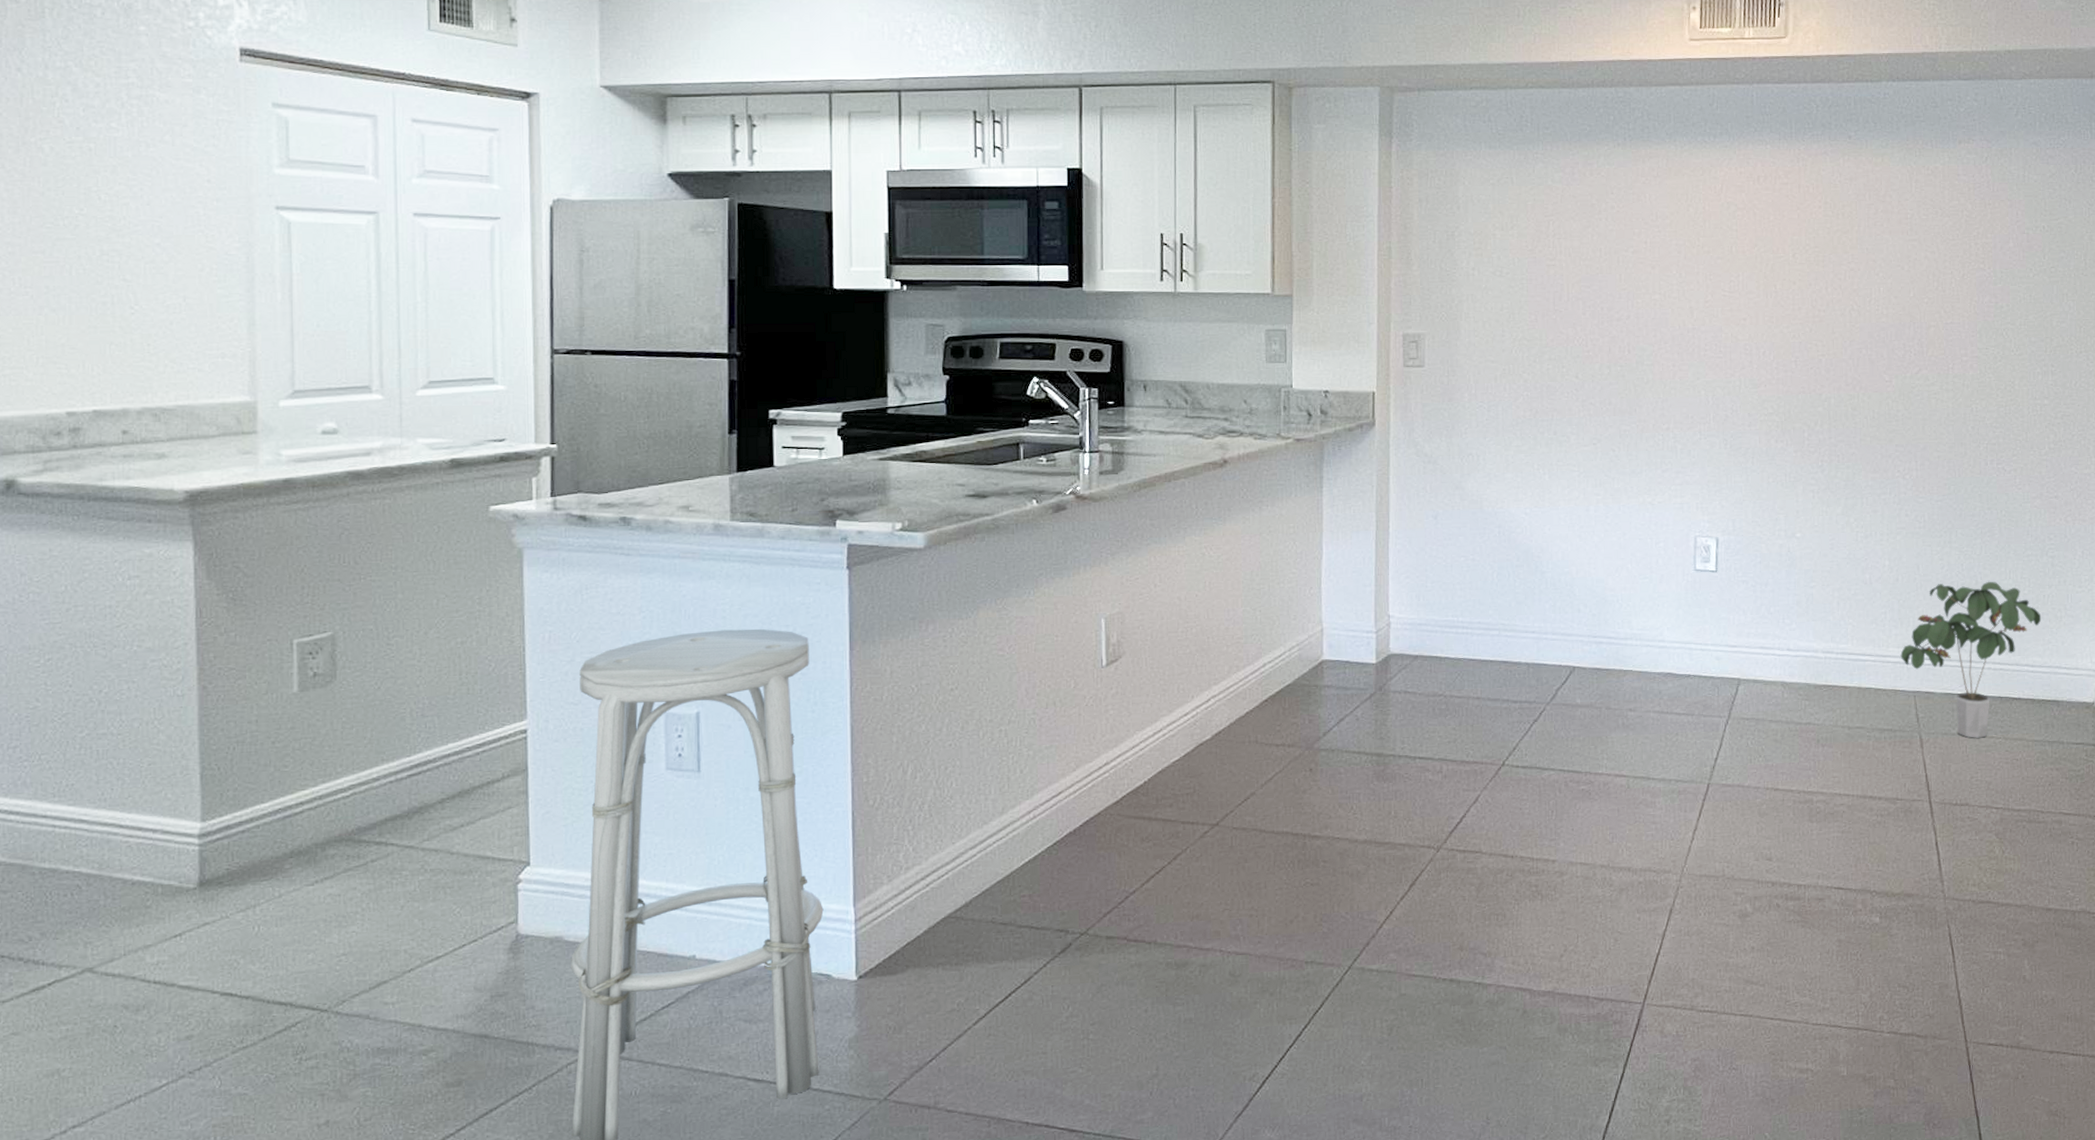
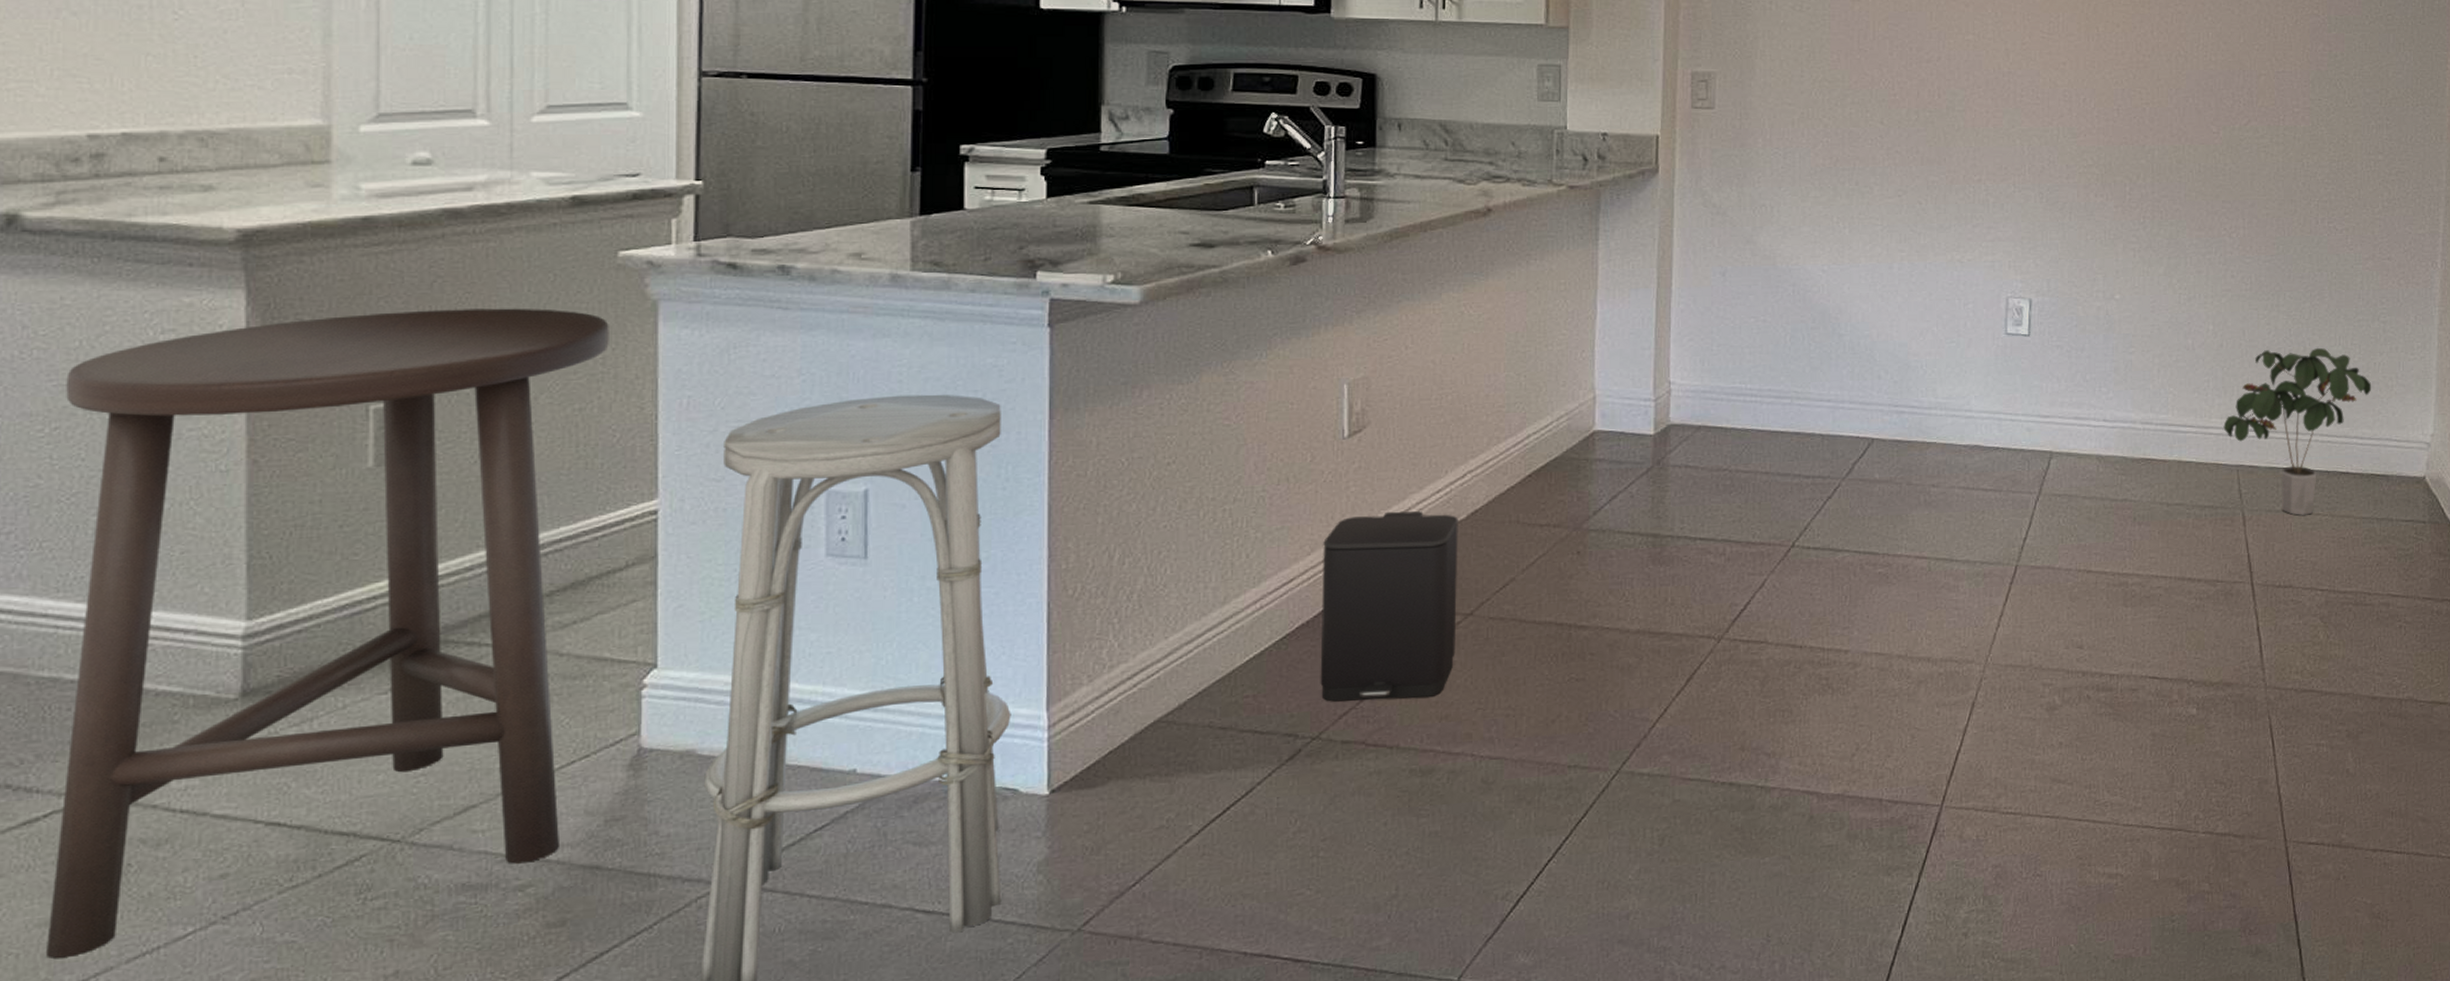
bar stool: none [53,555,484,1104] -> present [47,308,609,958]
pedal bin: none [1086,732,1205,902] -> present [1320,511,1458,702]

